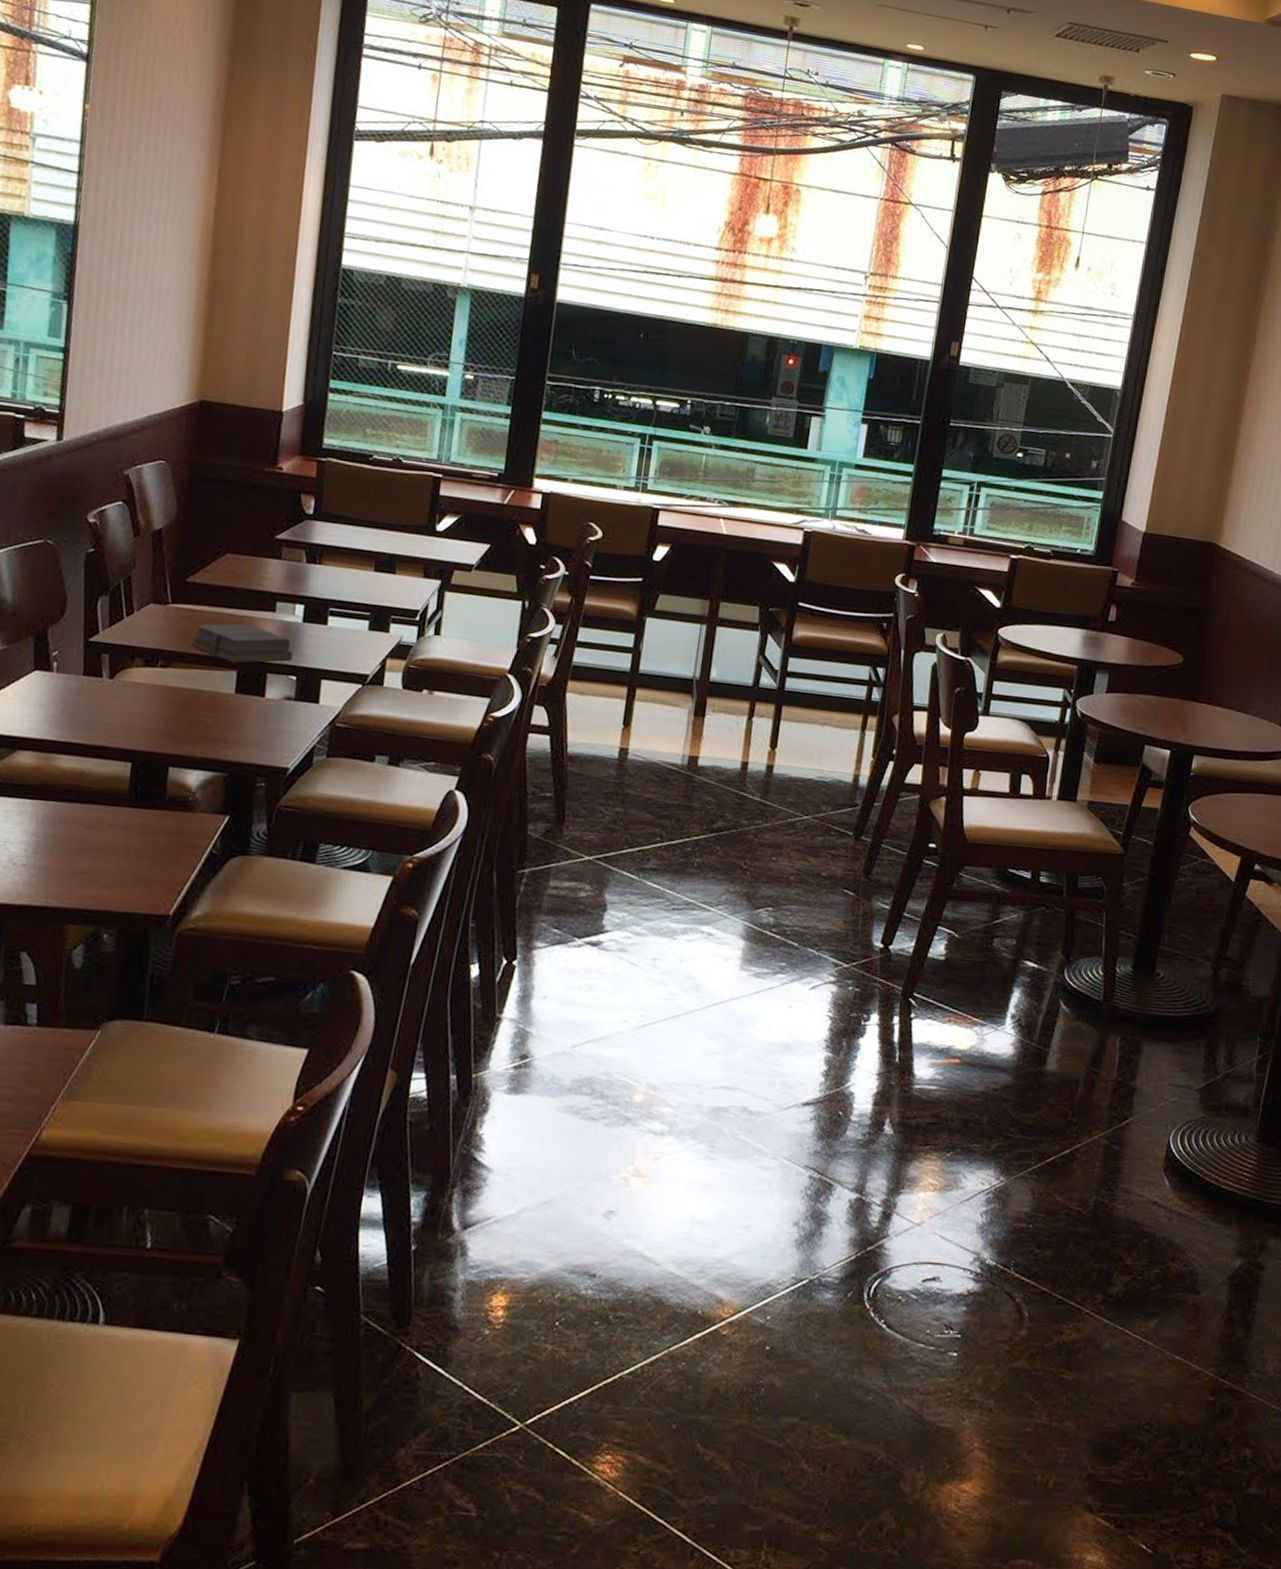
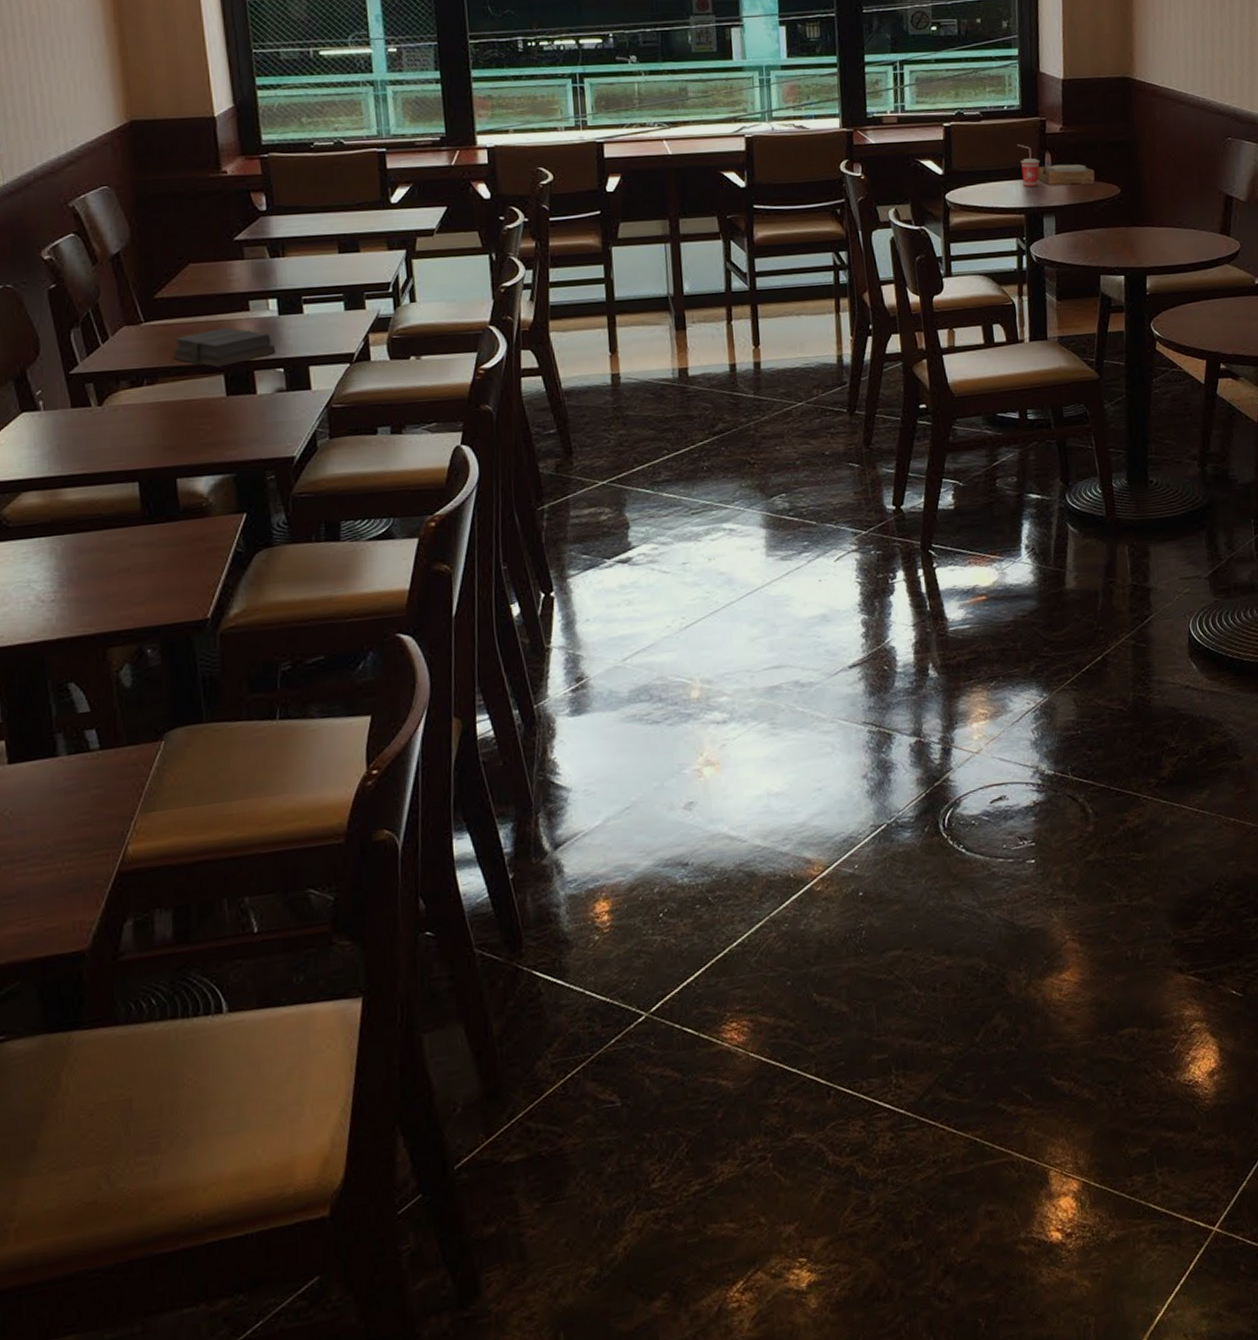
beverage cup: none [1081,591,1104,640] -> present [1017,144,1040,188]
napkin holder: none [1098,619,1159,649] -> present [1037,164,1095,187]

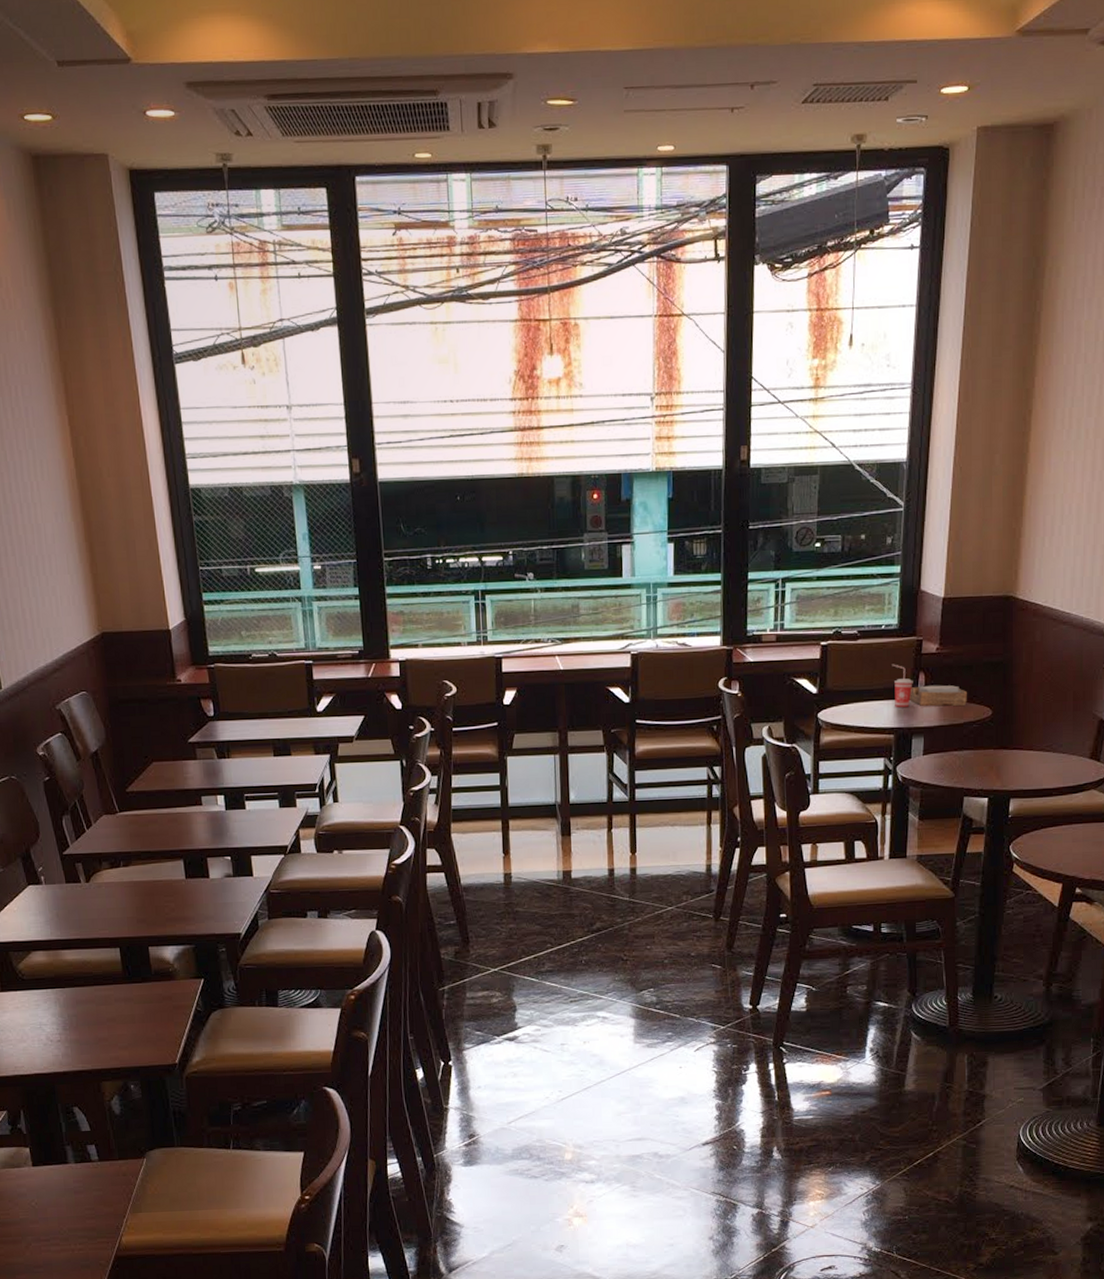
book: present [172,327,275,368] -> none [142,819,223,854]

